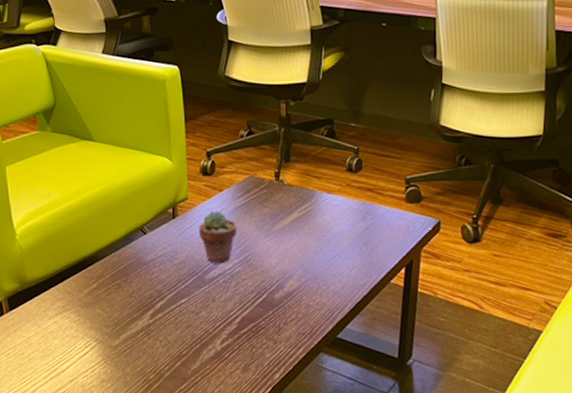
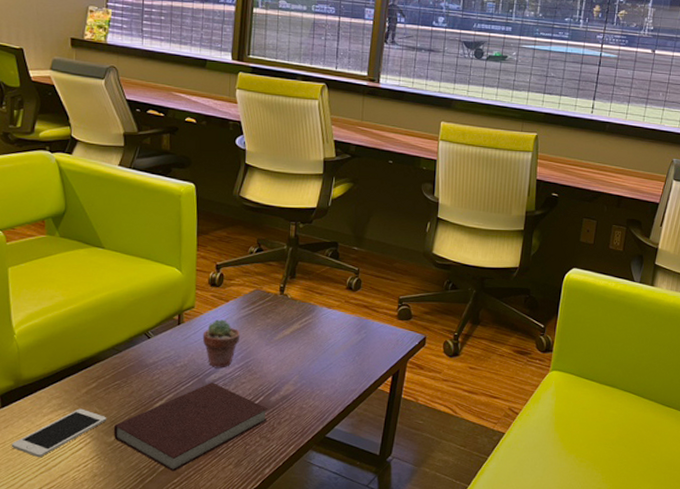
cell phone: none [21,310,110,363] -> present [11,408,107,458]
notebook: none [117,280,273,377] -> present [113,382,268,472]

